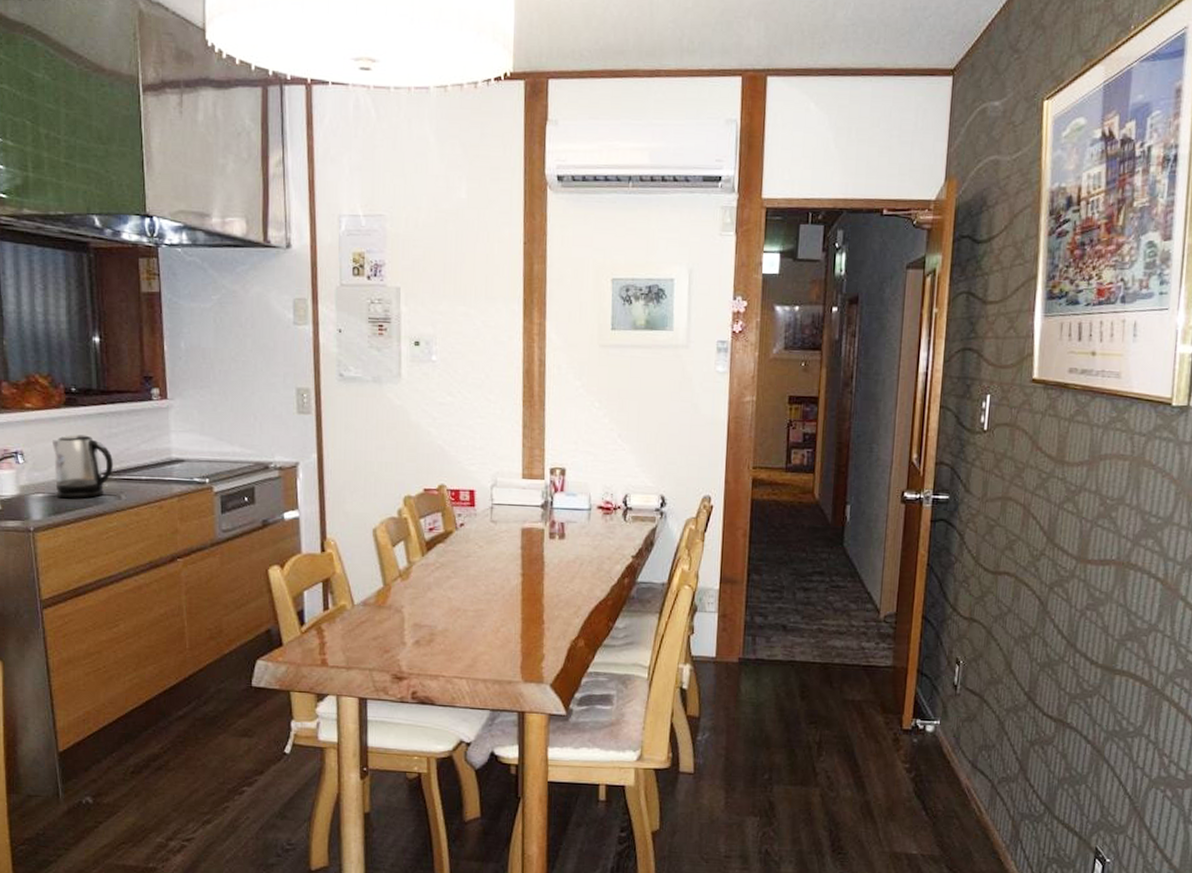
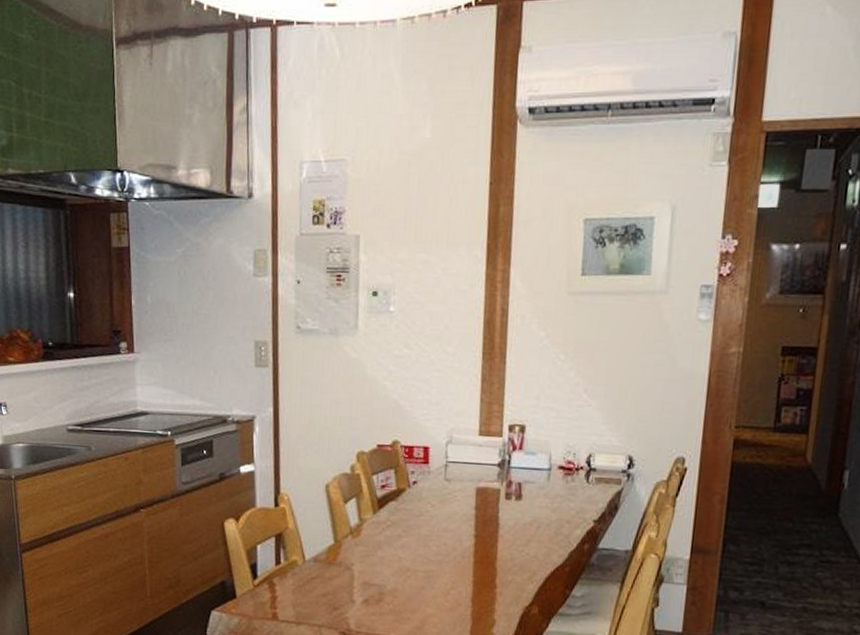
kettle: present [51,434,114,499] -> none [31,387,85,449]

